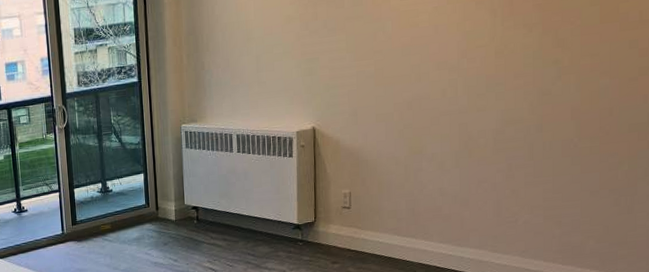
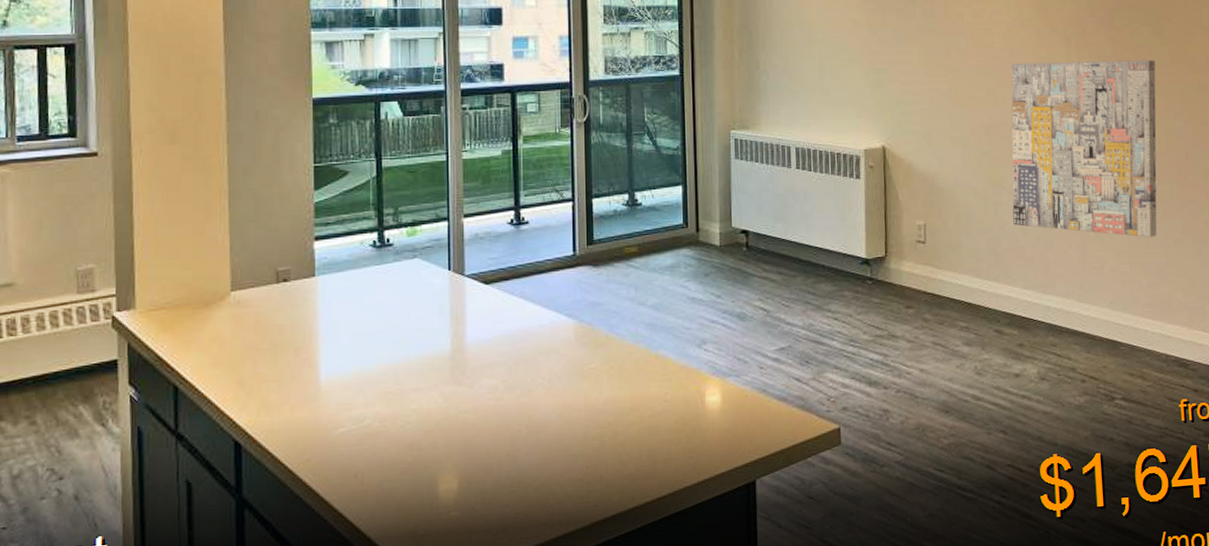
wall art: none [432,22,584,192] -> present [1011,60,1157,238]

